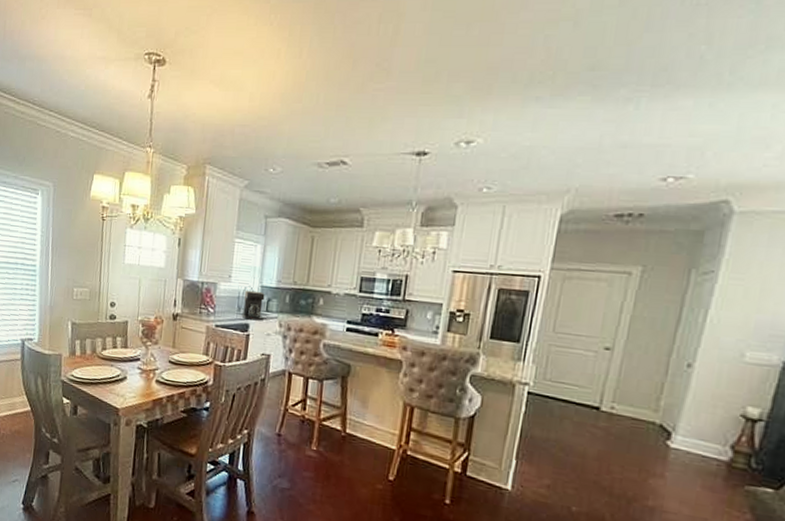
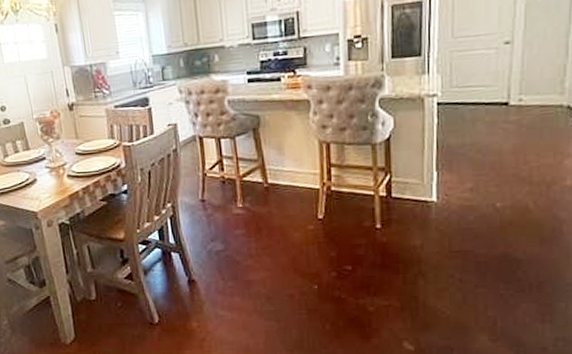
coffee maker: present [241,290,265,321] -> none [137,61,162,93]

